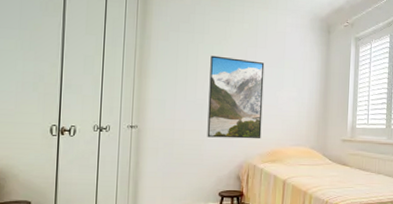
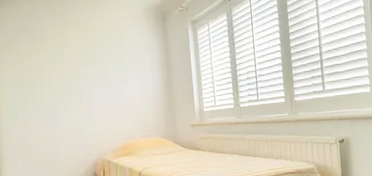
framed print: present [207,55,265,139] -> none [53,59,112,140]

